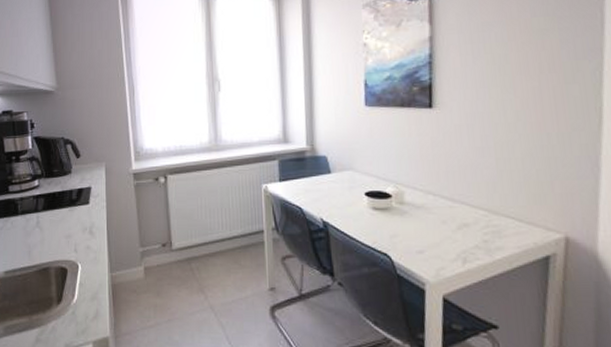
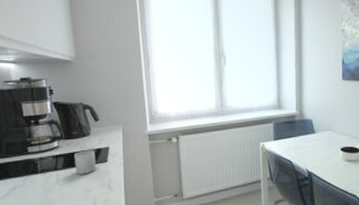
mug: none [55,190,78,217] -> present [74,150,97,174]

